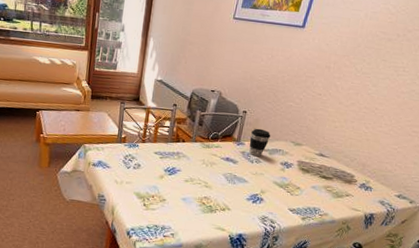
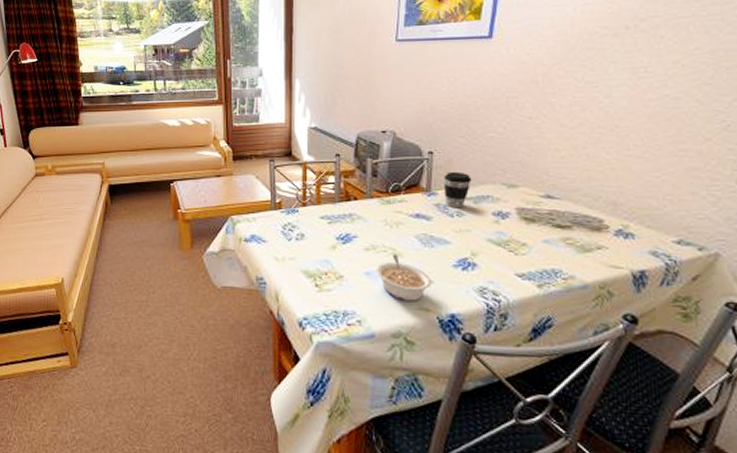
legume: none [190,186,230,223] -> present [375,254,432,301]

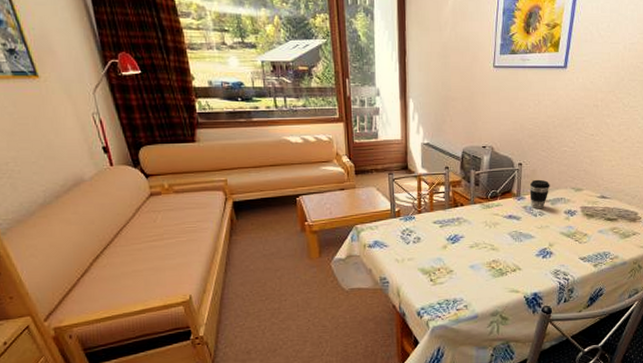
legume: present [375,254,432,301] -> none [478,249,521,286]

